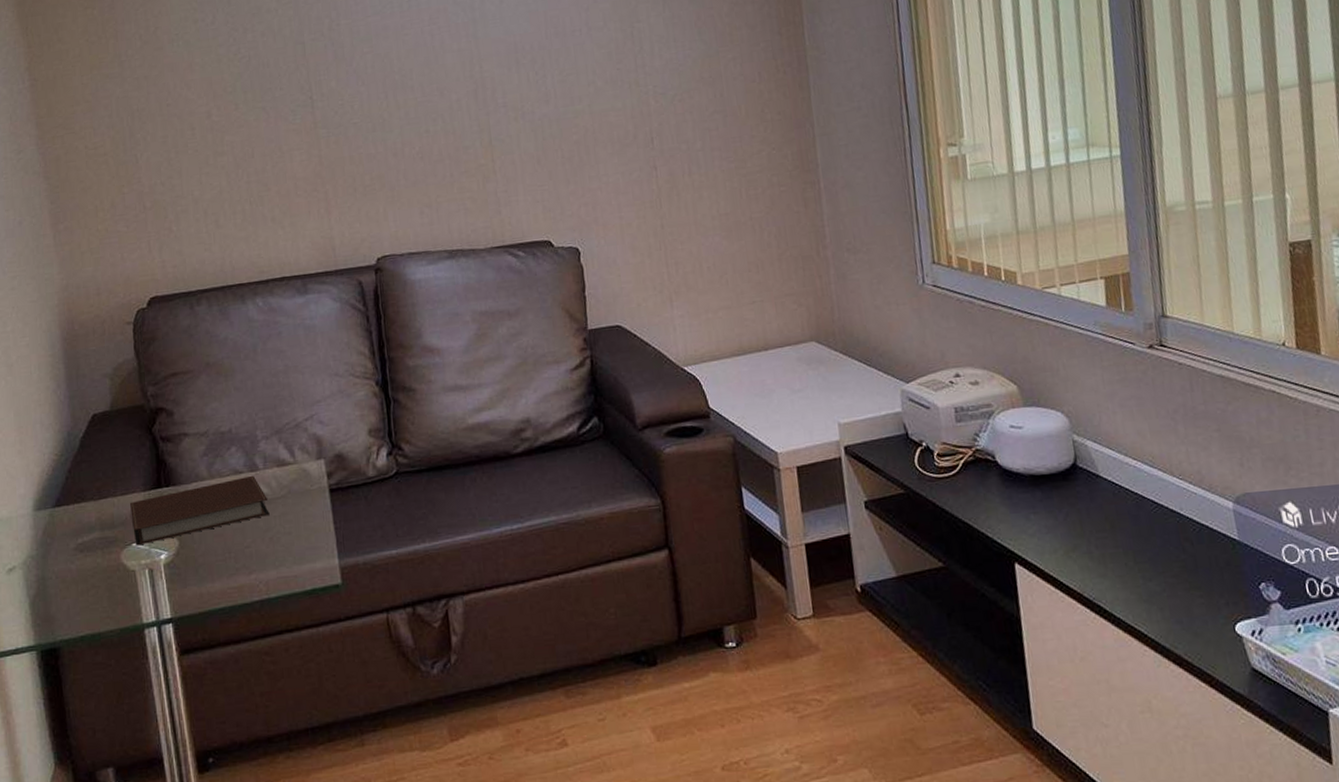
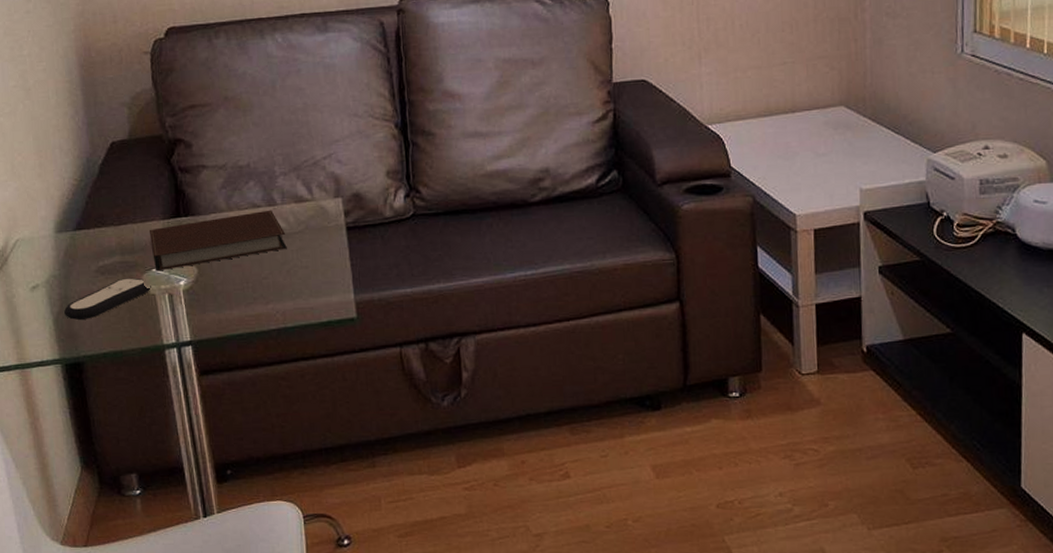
remote control: none [40,554,131,602] -> present [63,277,151,320]

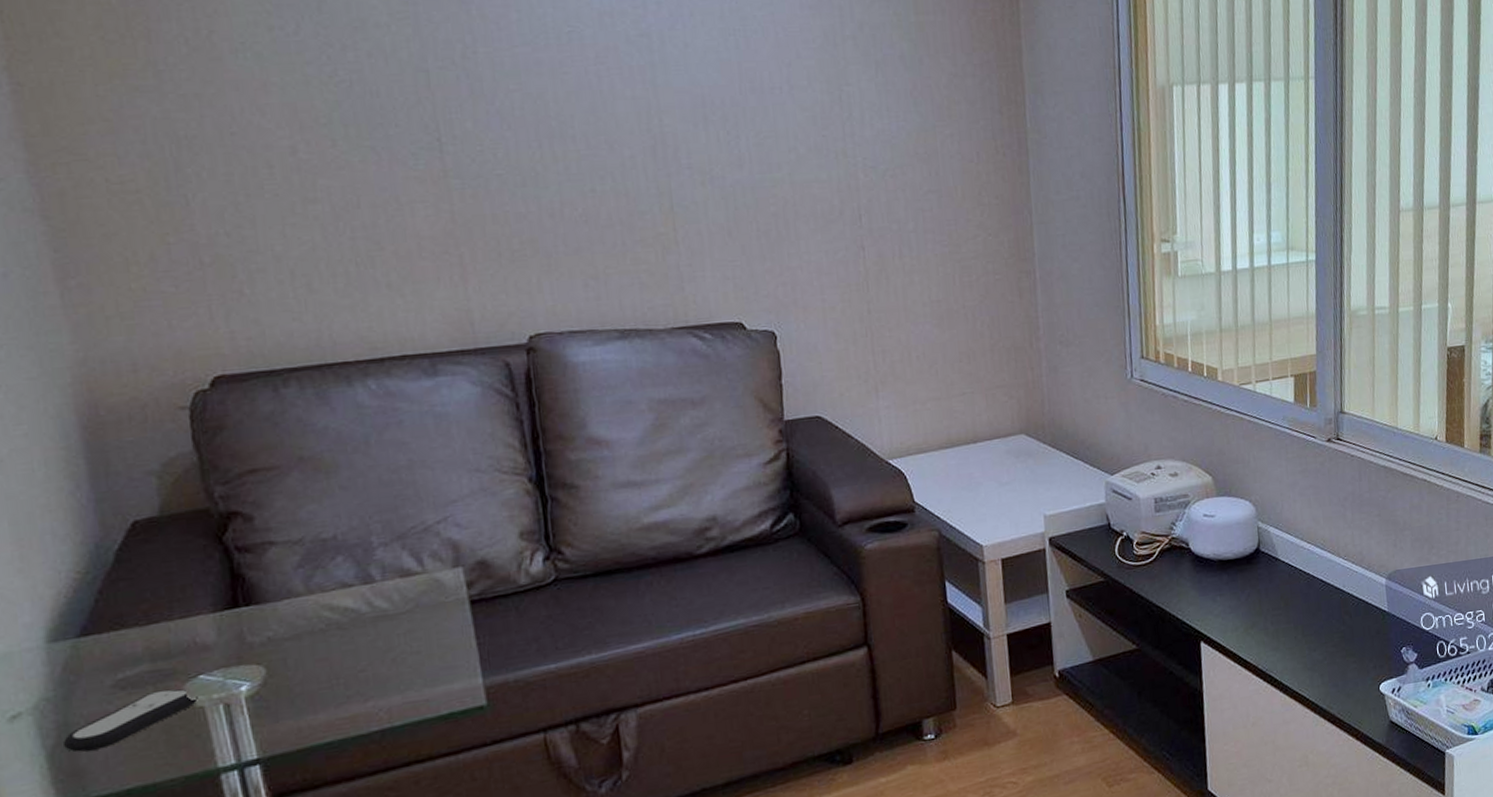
notebook: present [150,209,287,272] -> none [194,588,391,678]

